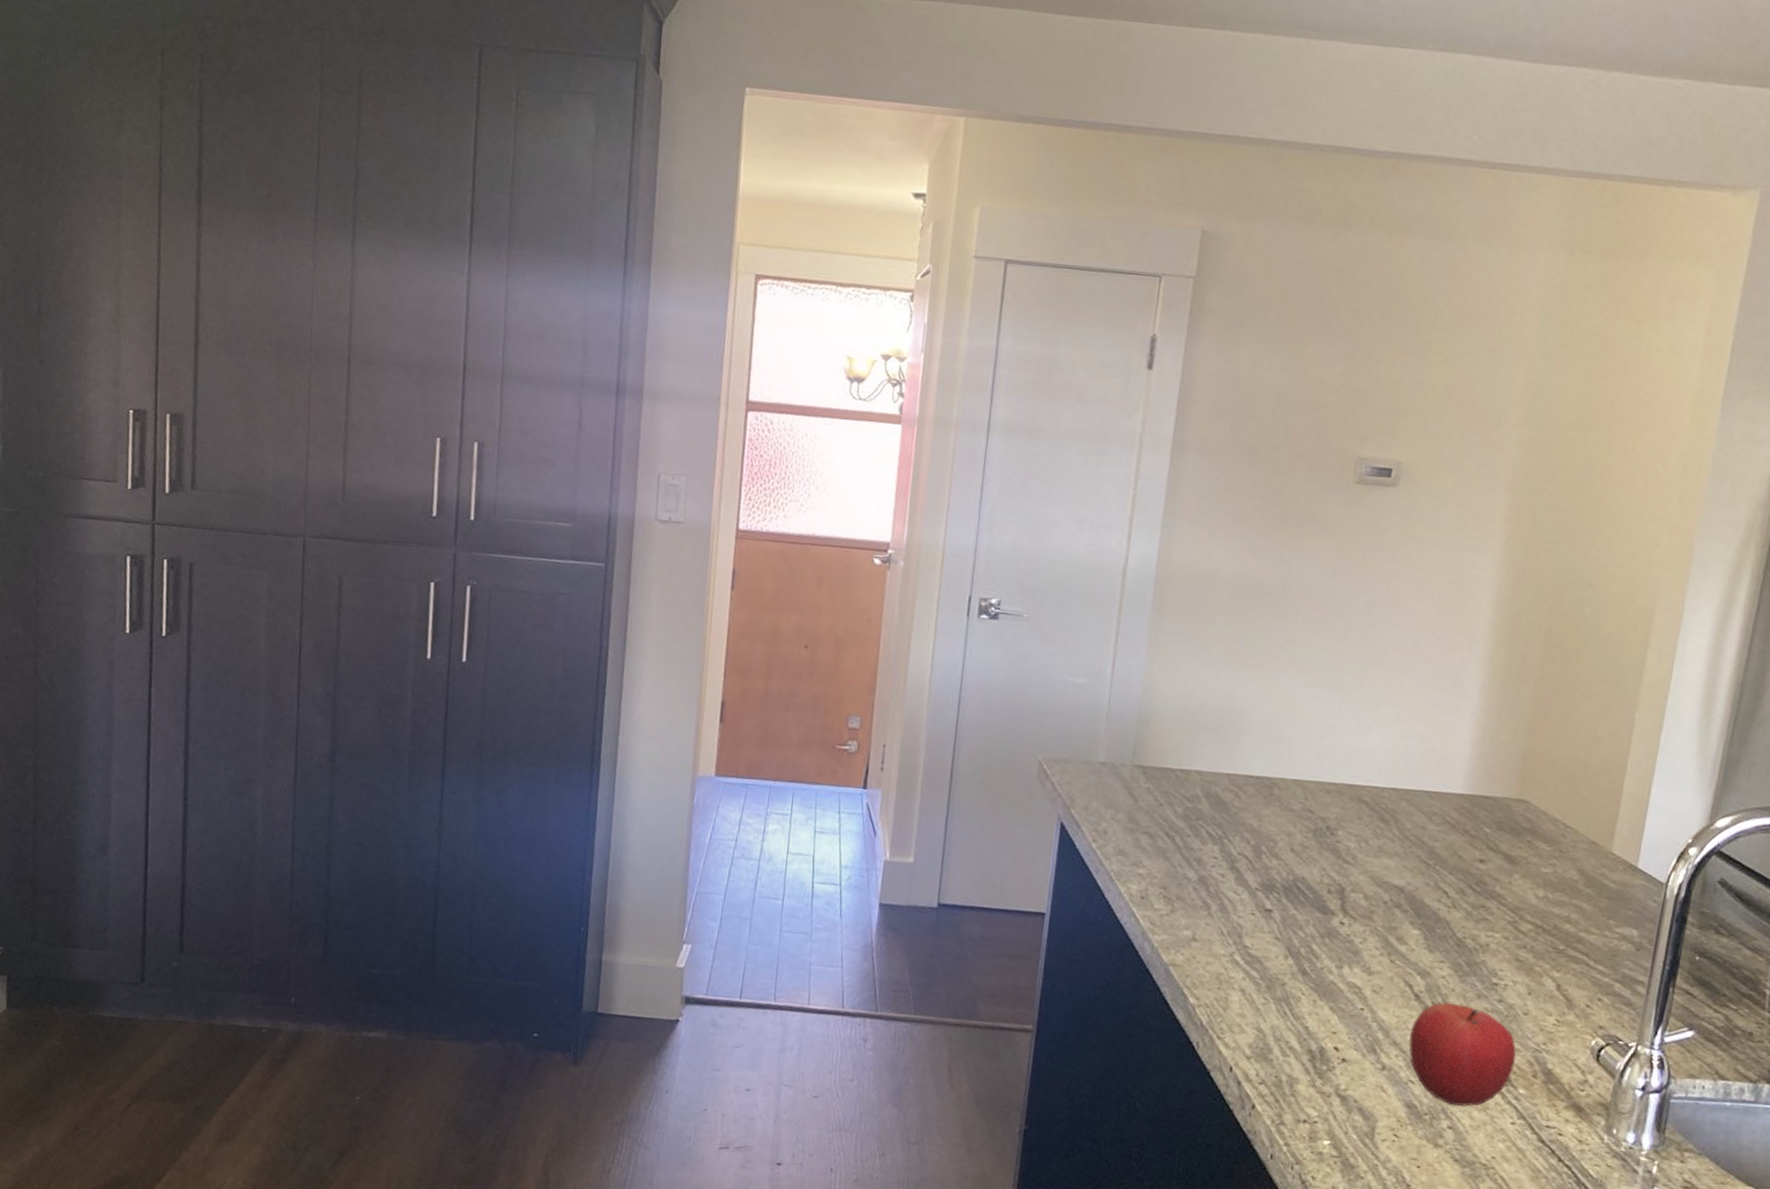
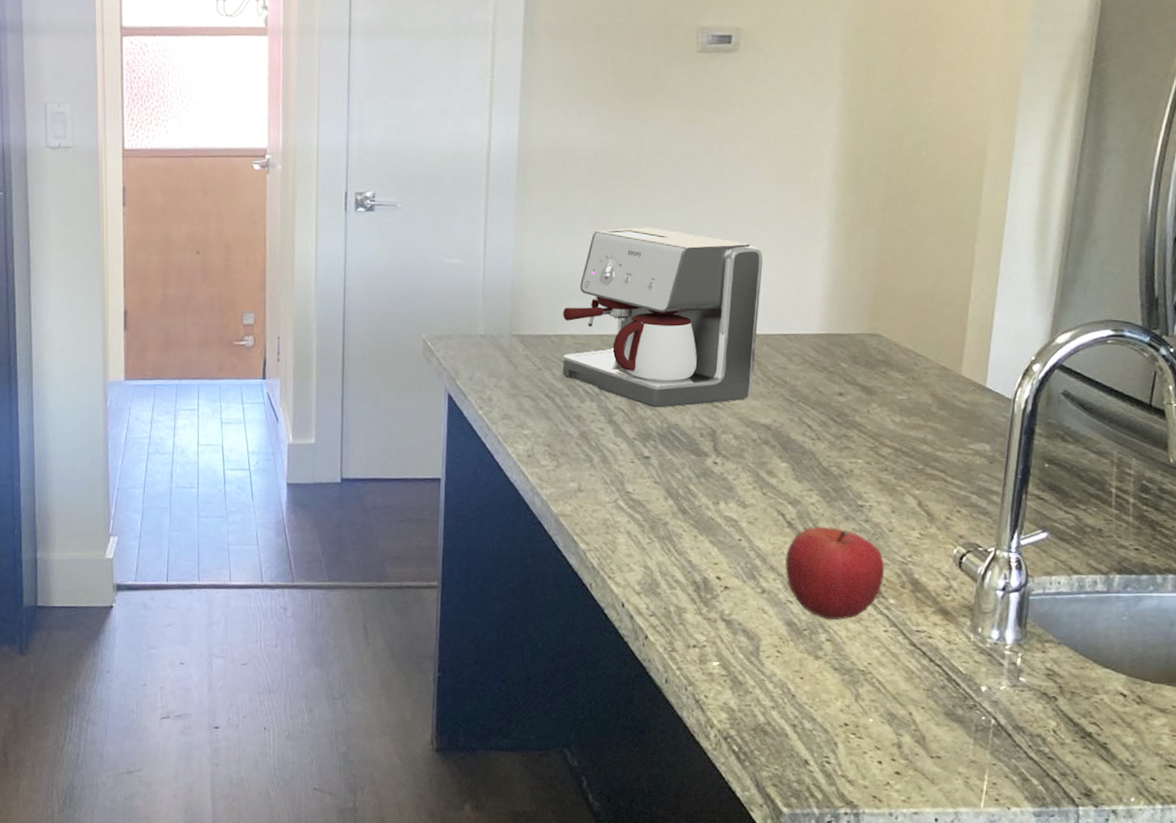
coffee maker: none [1185,661,1409,859] -> present [562,227,763,408]

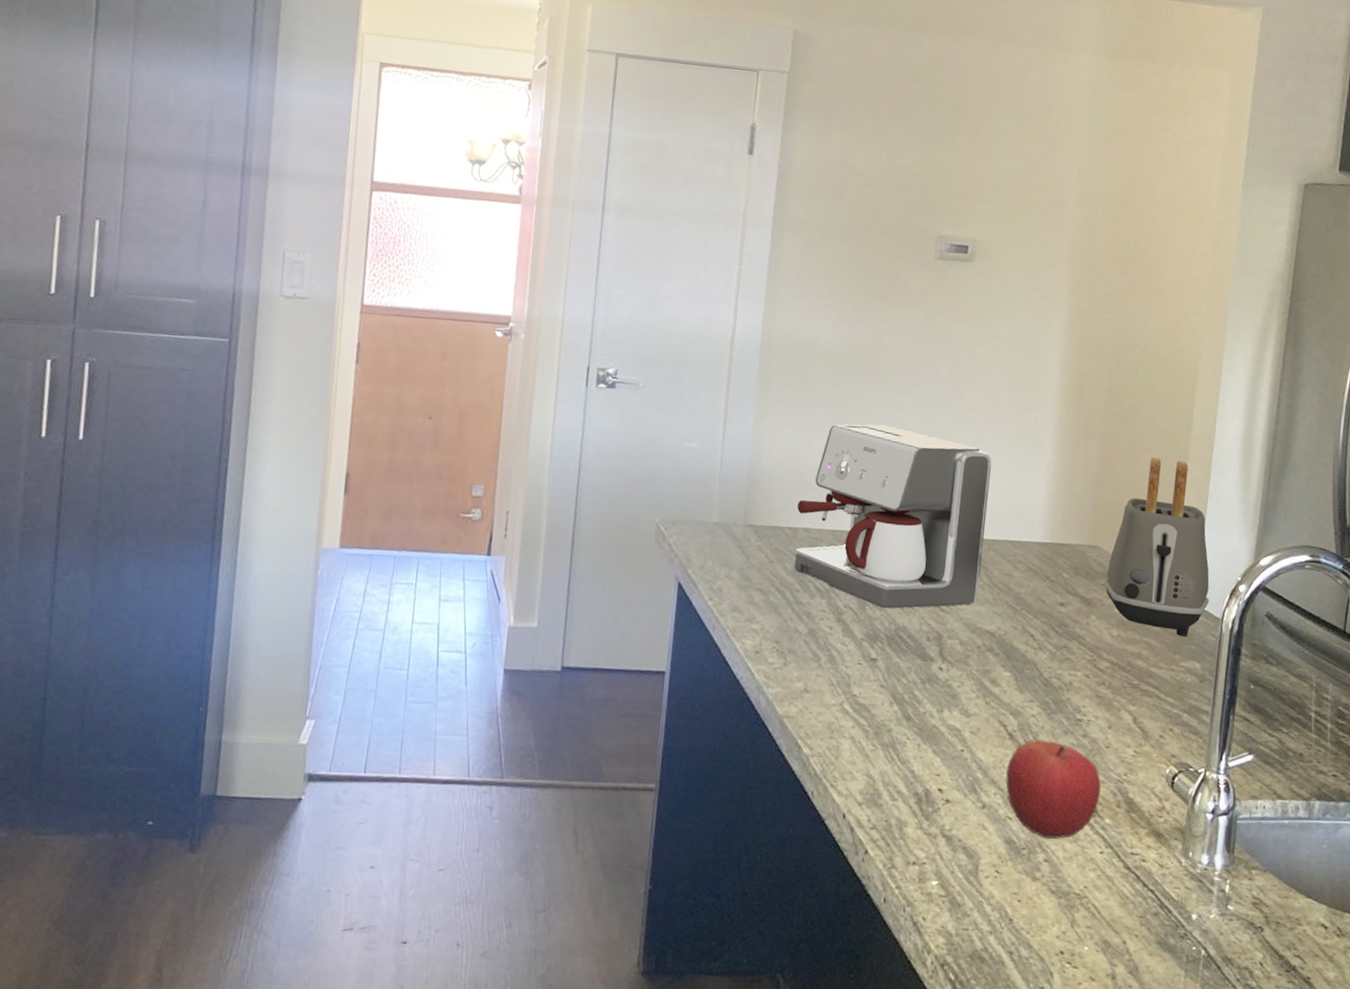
toaster: none [885,240,1000,420] -> present [1104,457,1210,637]

